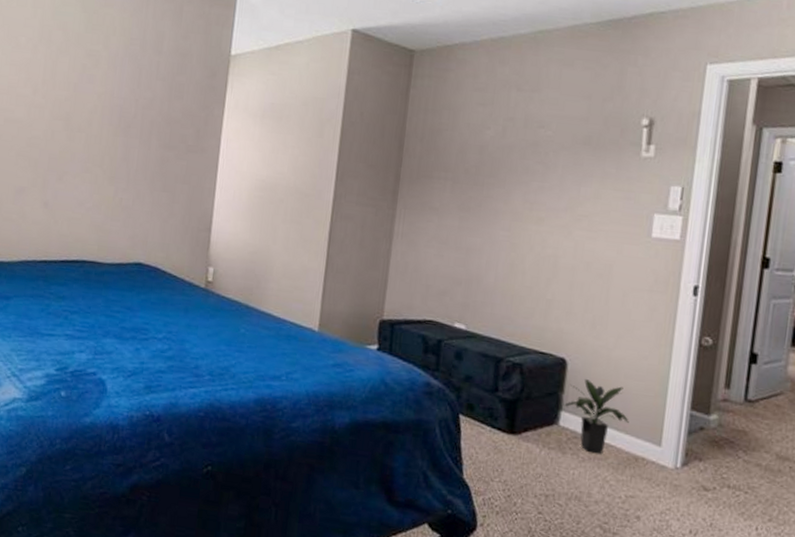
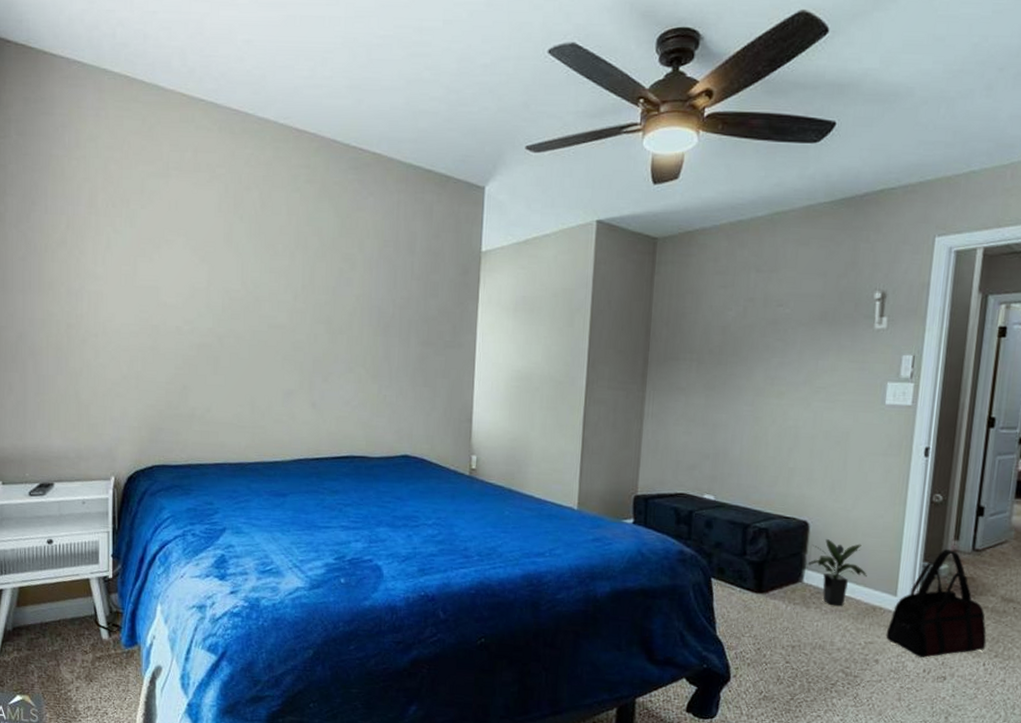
duffel bag: none [648,397,760,517] -> present [885,548,987,658]

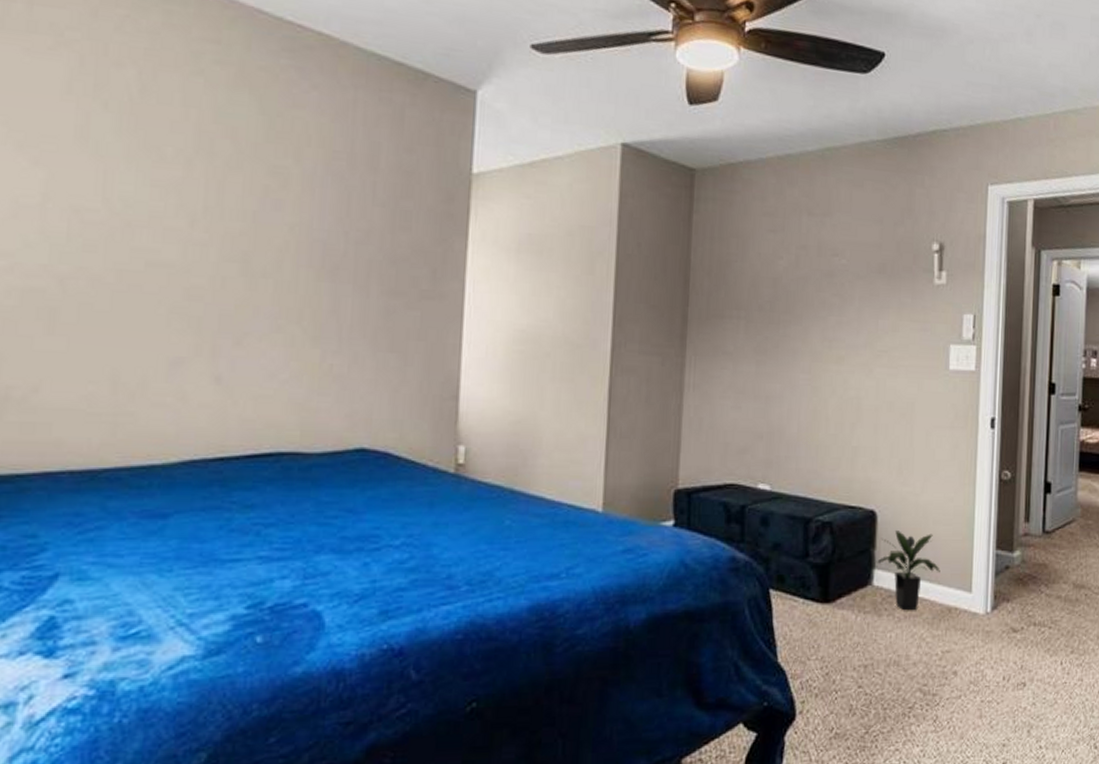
duffel bag: present [885,548,987,658] -> none [963,532,1062,663]

